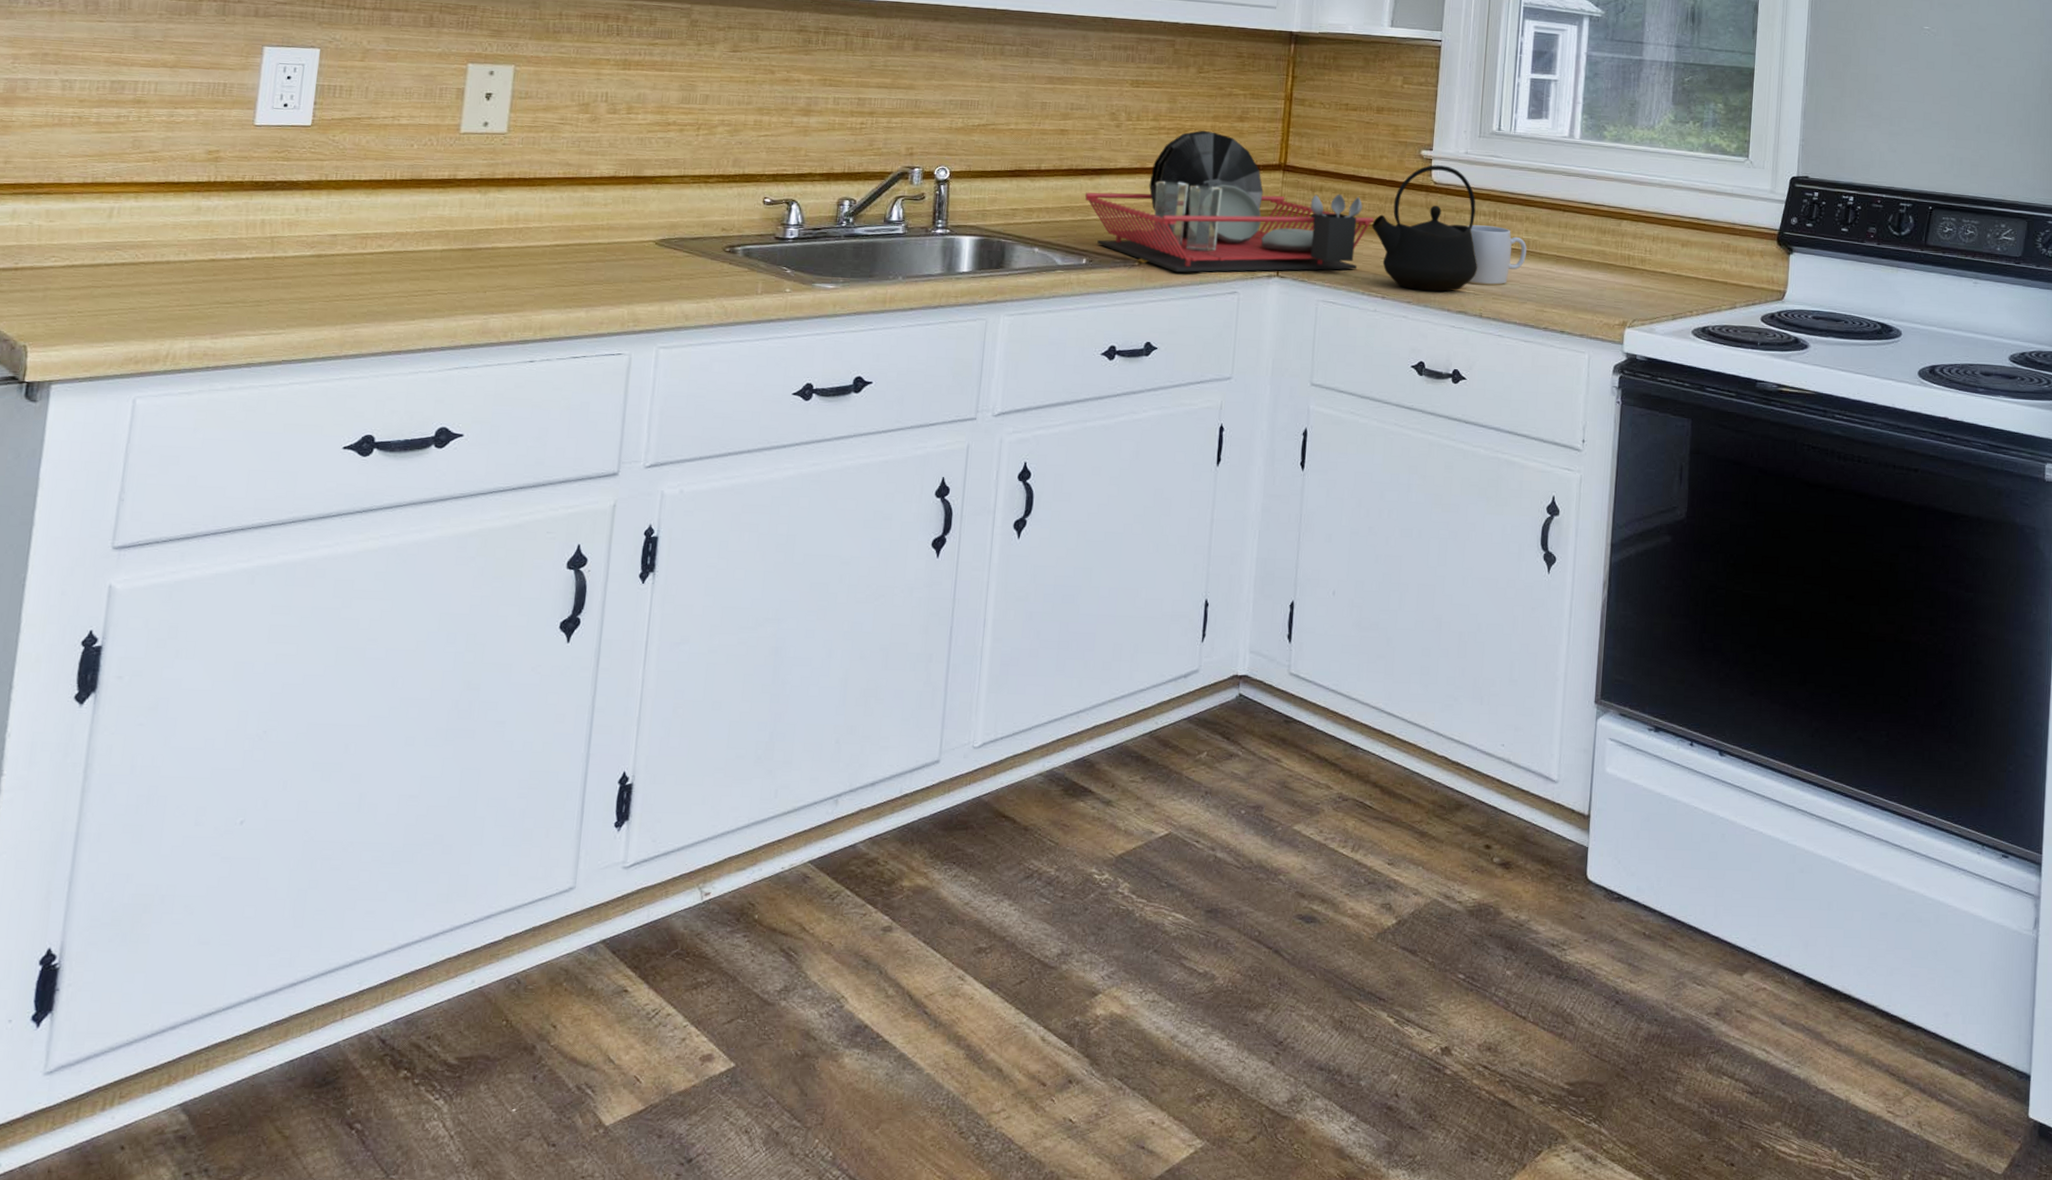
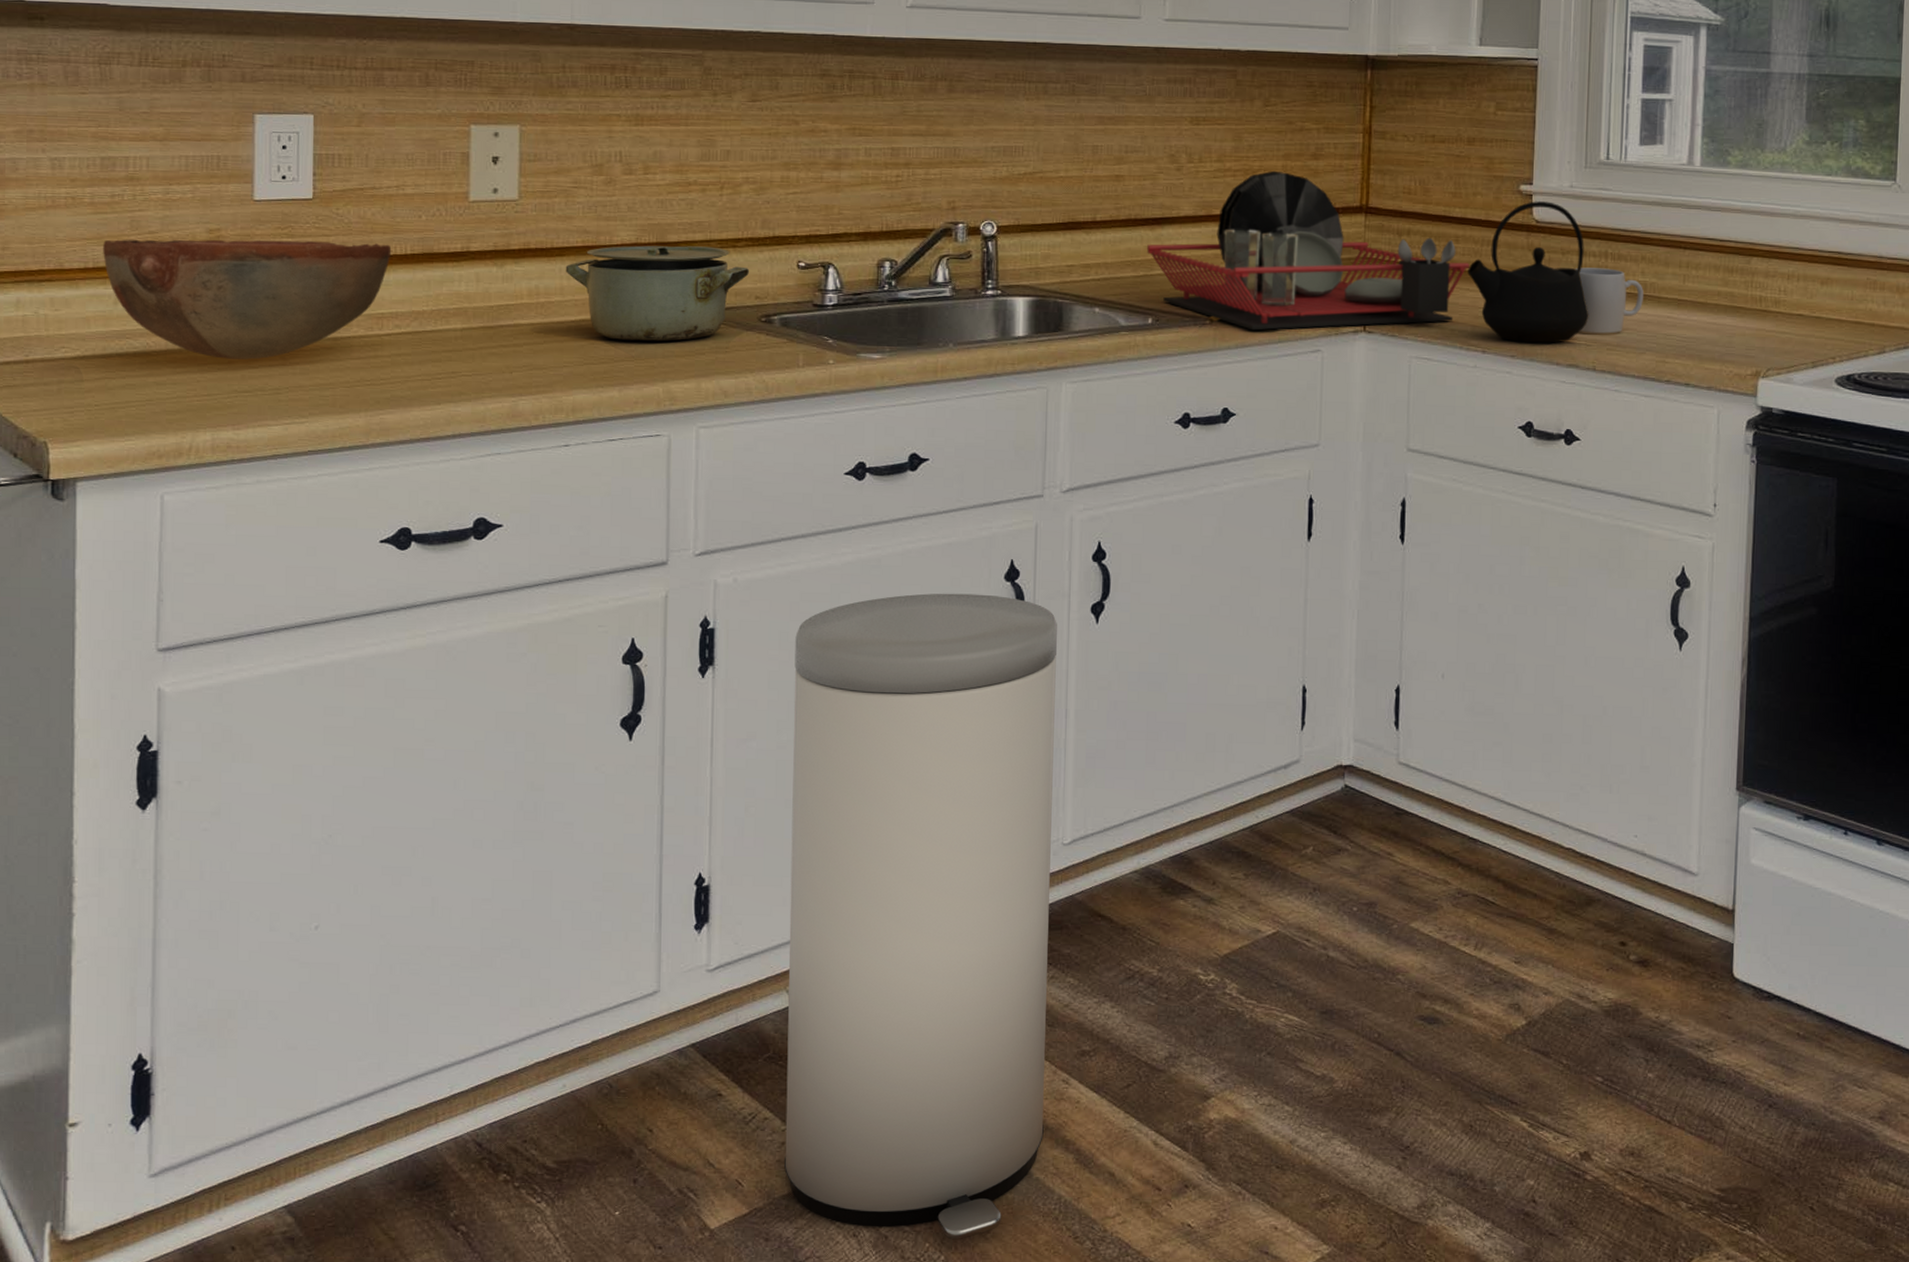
bowl: none [102,157,382,273] -> present [103,239,392,360]
saucepan: none [545,178,718,268] -> present [565,245,749,342]
pedal bin: none [683,507,982,1136] -> present [784,593,1058,1240]

